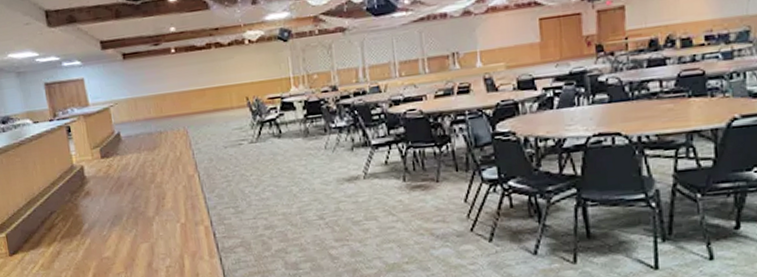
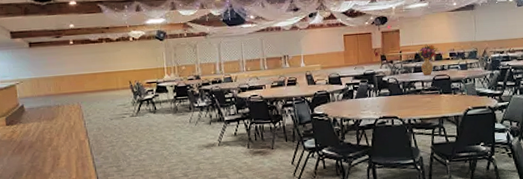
flower arrangement: none [654,23,685,72] -> present [418,43,438,76]

